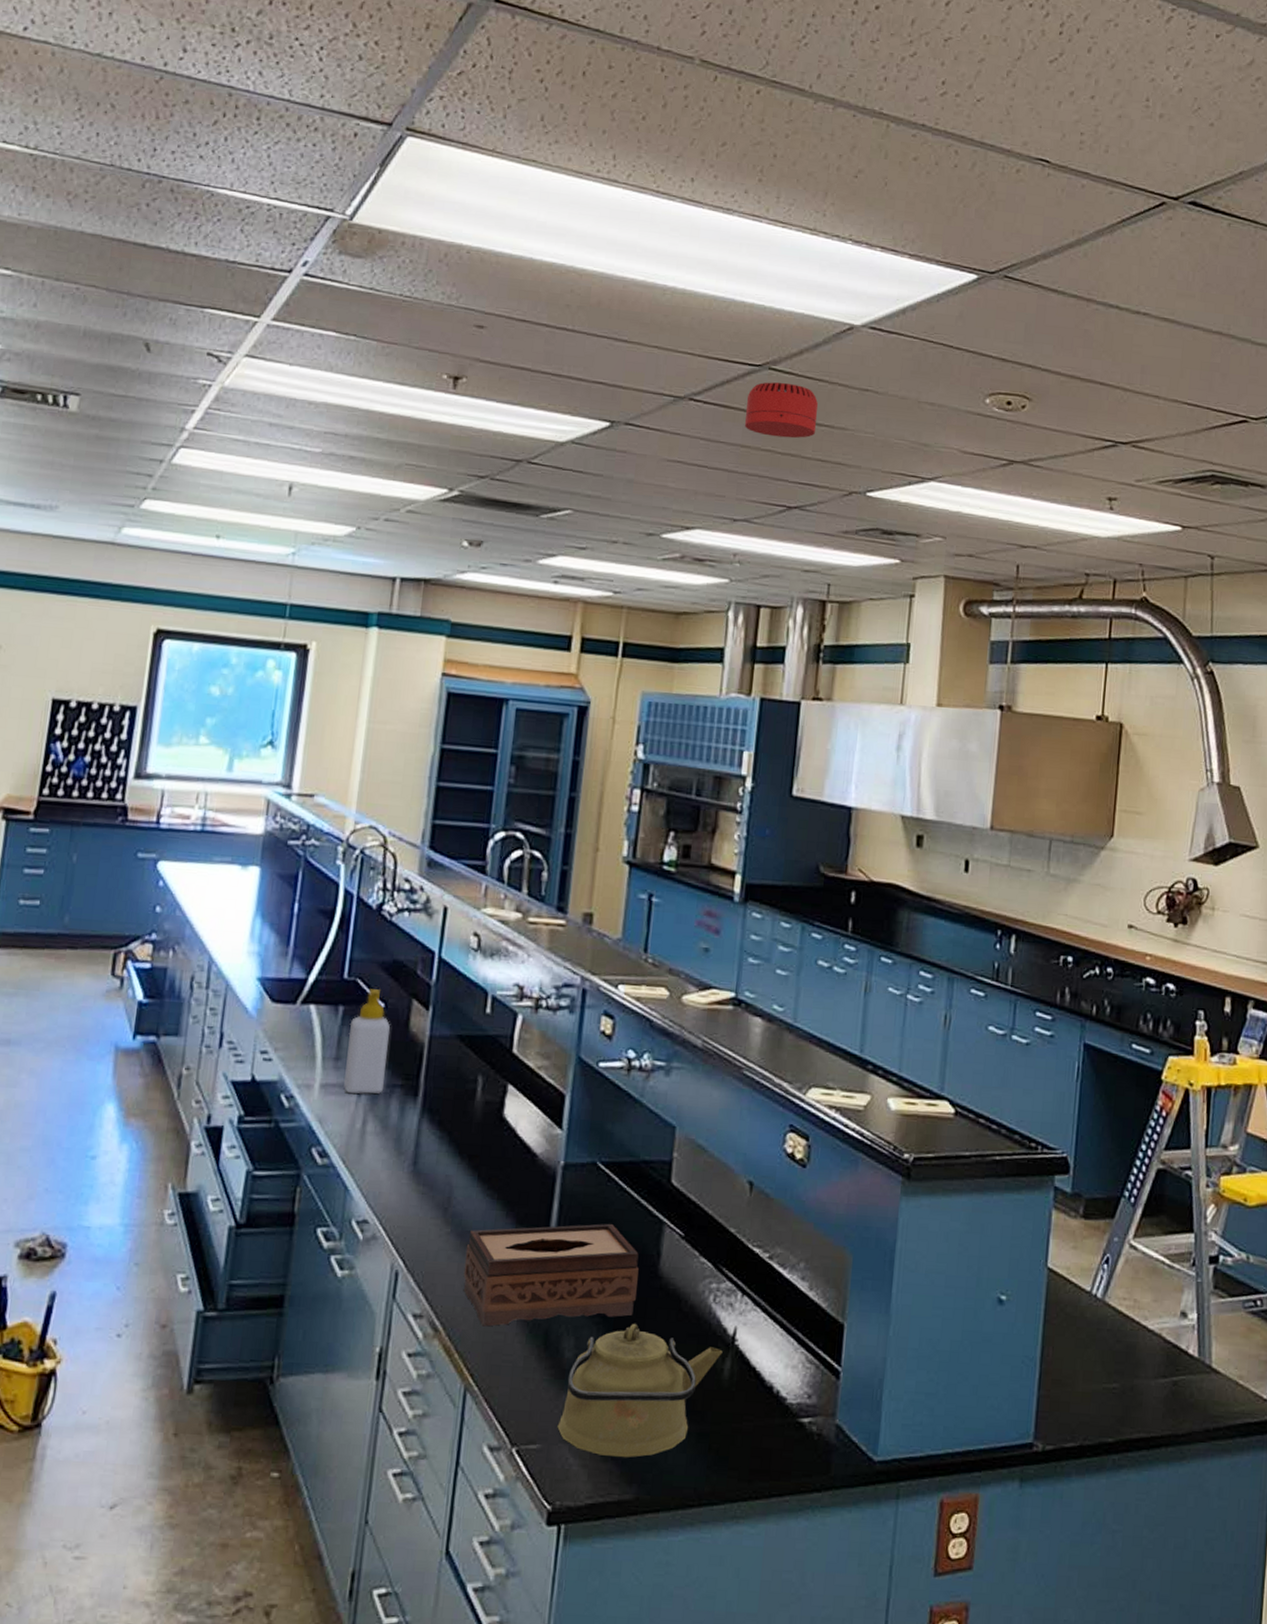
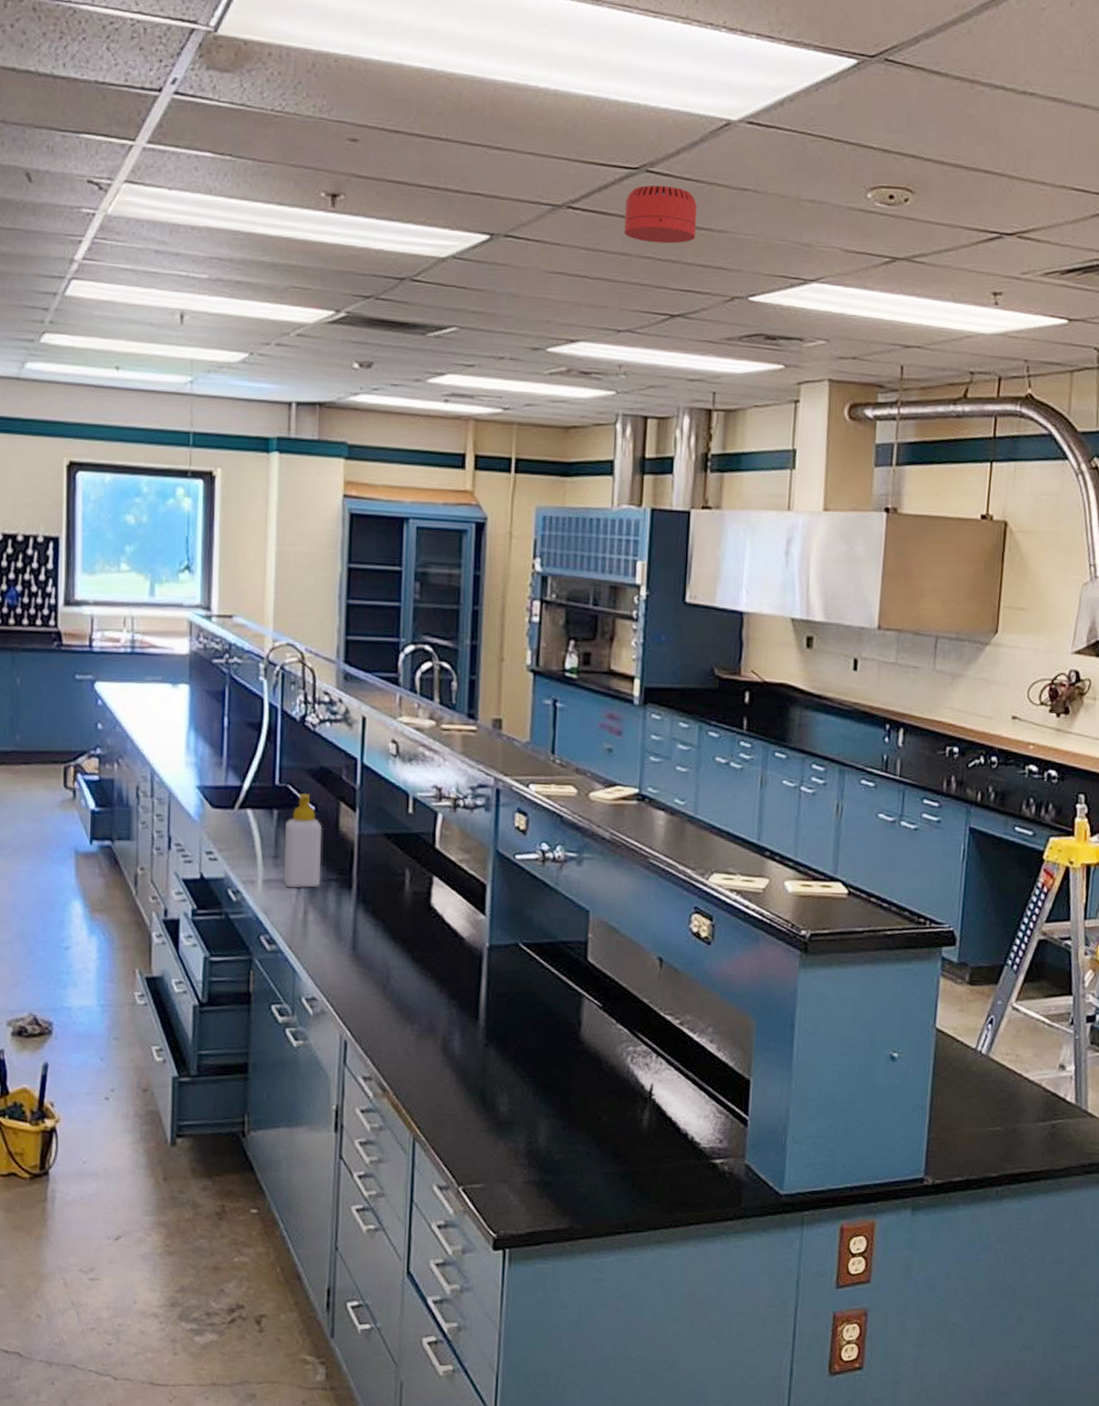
tissue box: present [463,1223,639,1327] -> none [405,996,562,1087]
kettle: present [557,1324,723,1458] -> none [497,1082,641,1195]

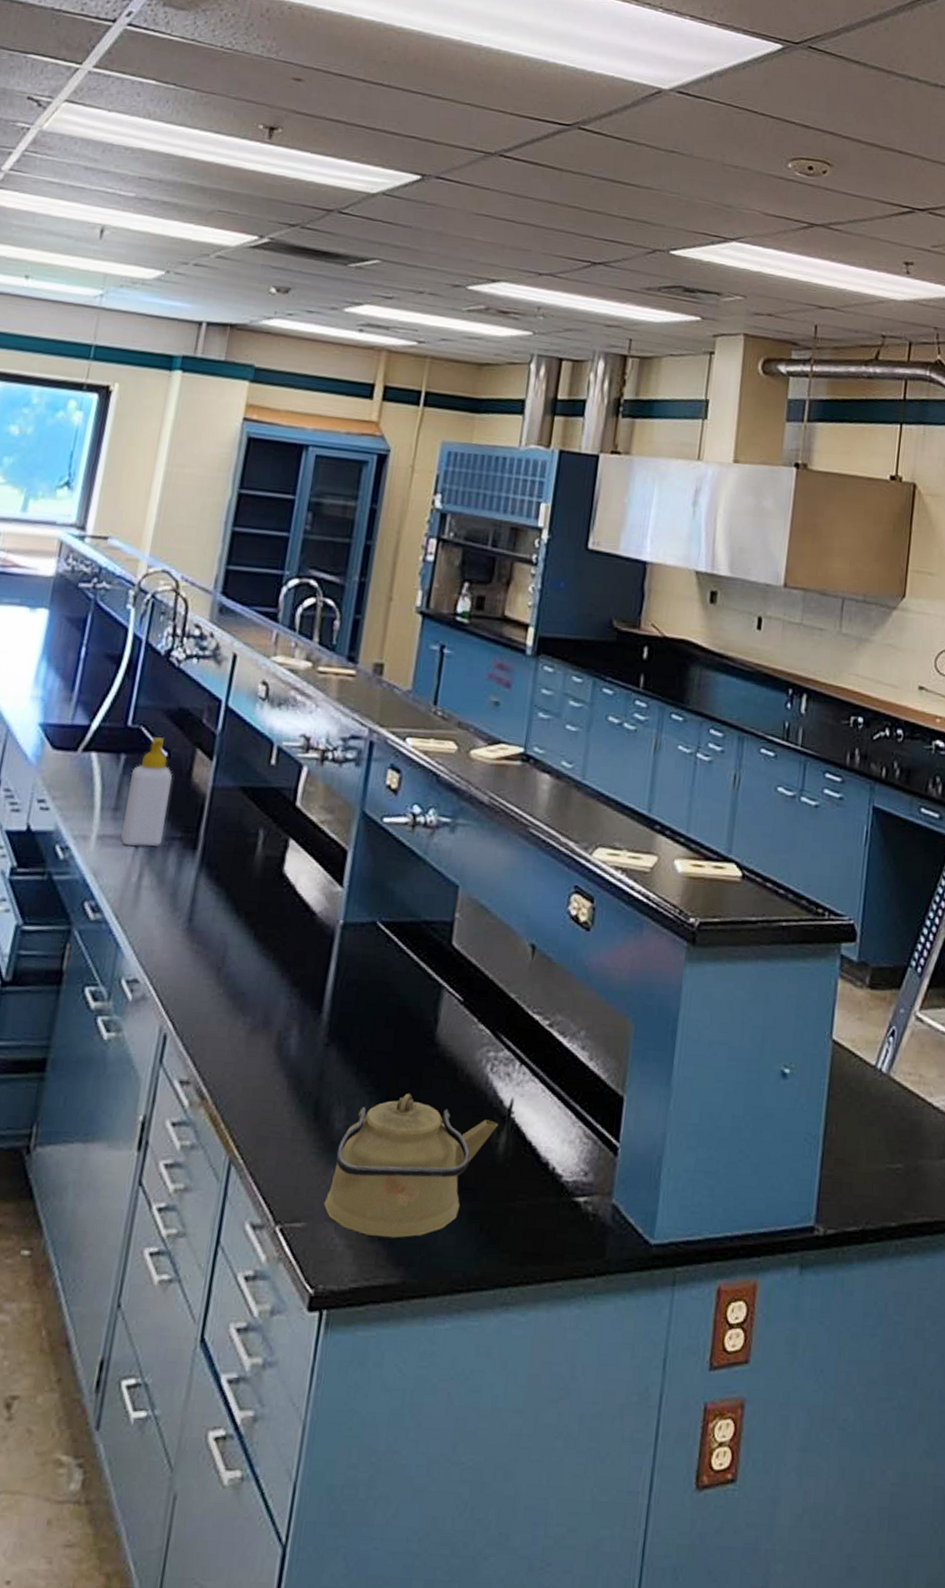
kettle: none [497,1082,641,1195] -> present [324,1094,498,1239]
smoke detector: present [623,185,697,244] -> none [552,141,625,196]

